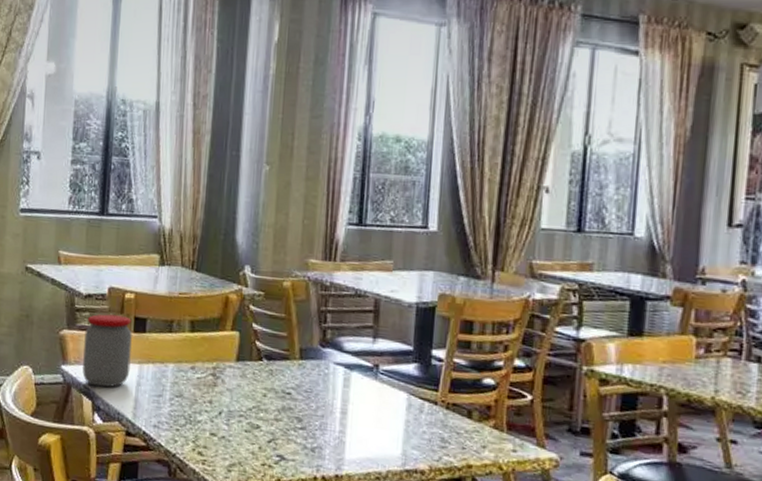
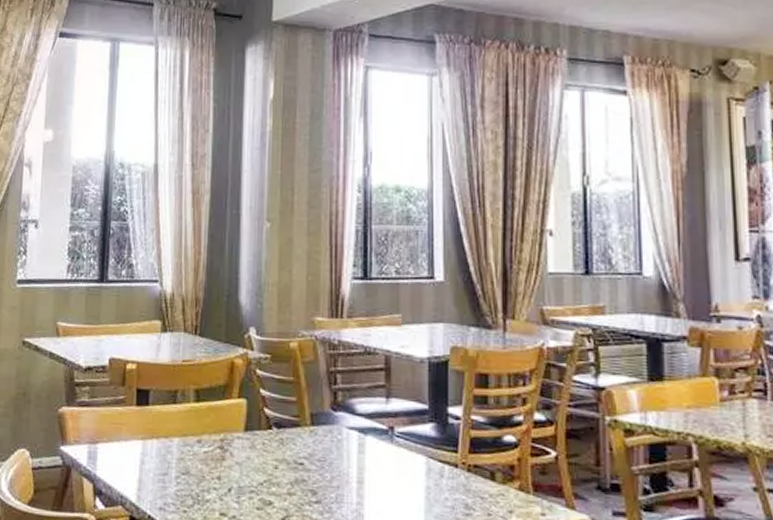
jar: present [82,314,132,388] -> none [83,387,135,468]

